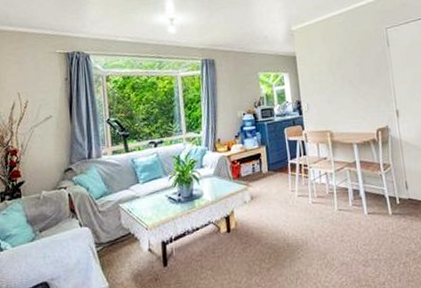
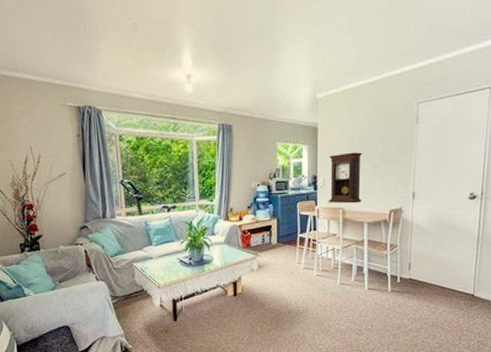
pendulum clock: none [310,76,348,127] -> present [328,152,363,204]

